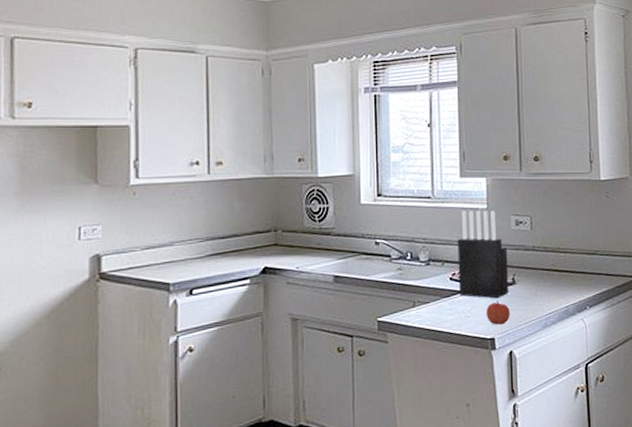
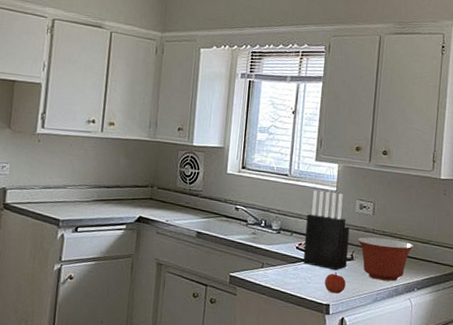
mixing bowl: none [517,255,581,303] -> present [357,237,415,281]

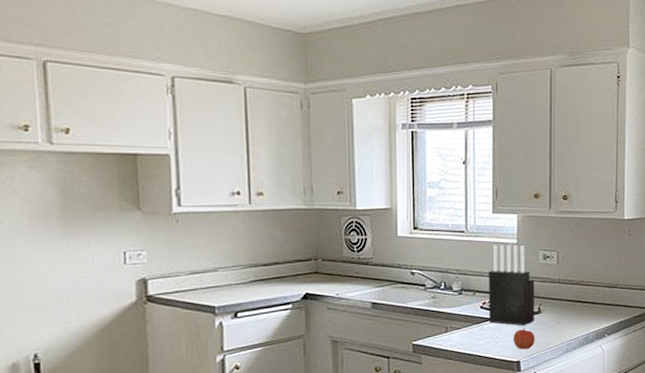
mixing bowl: present [357,237,415,281] -> none [544,287,602,330]

